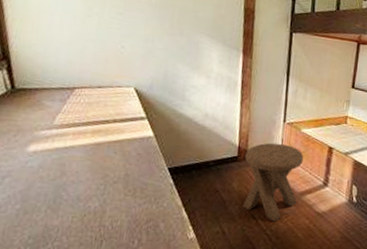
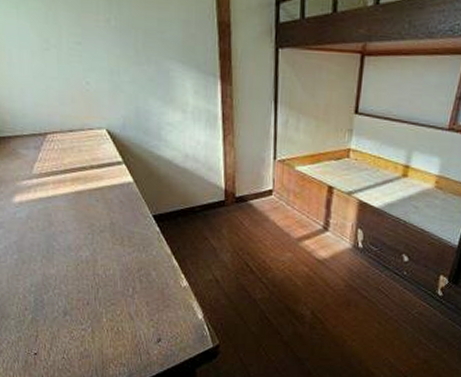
music stool: present [242,142,304,222] -> none [233,184,300,270]

